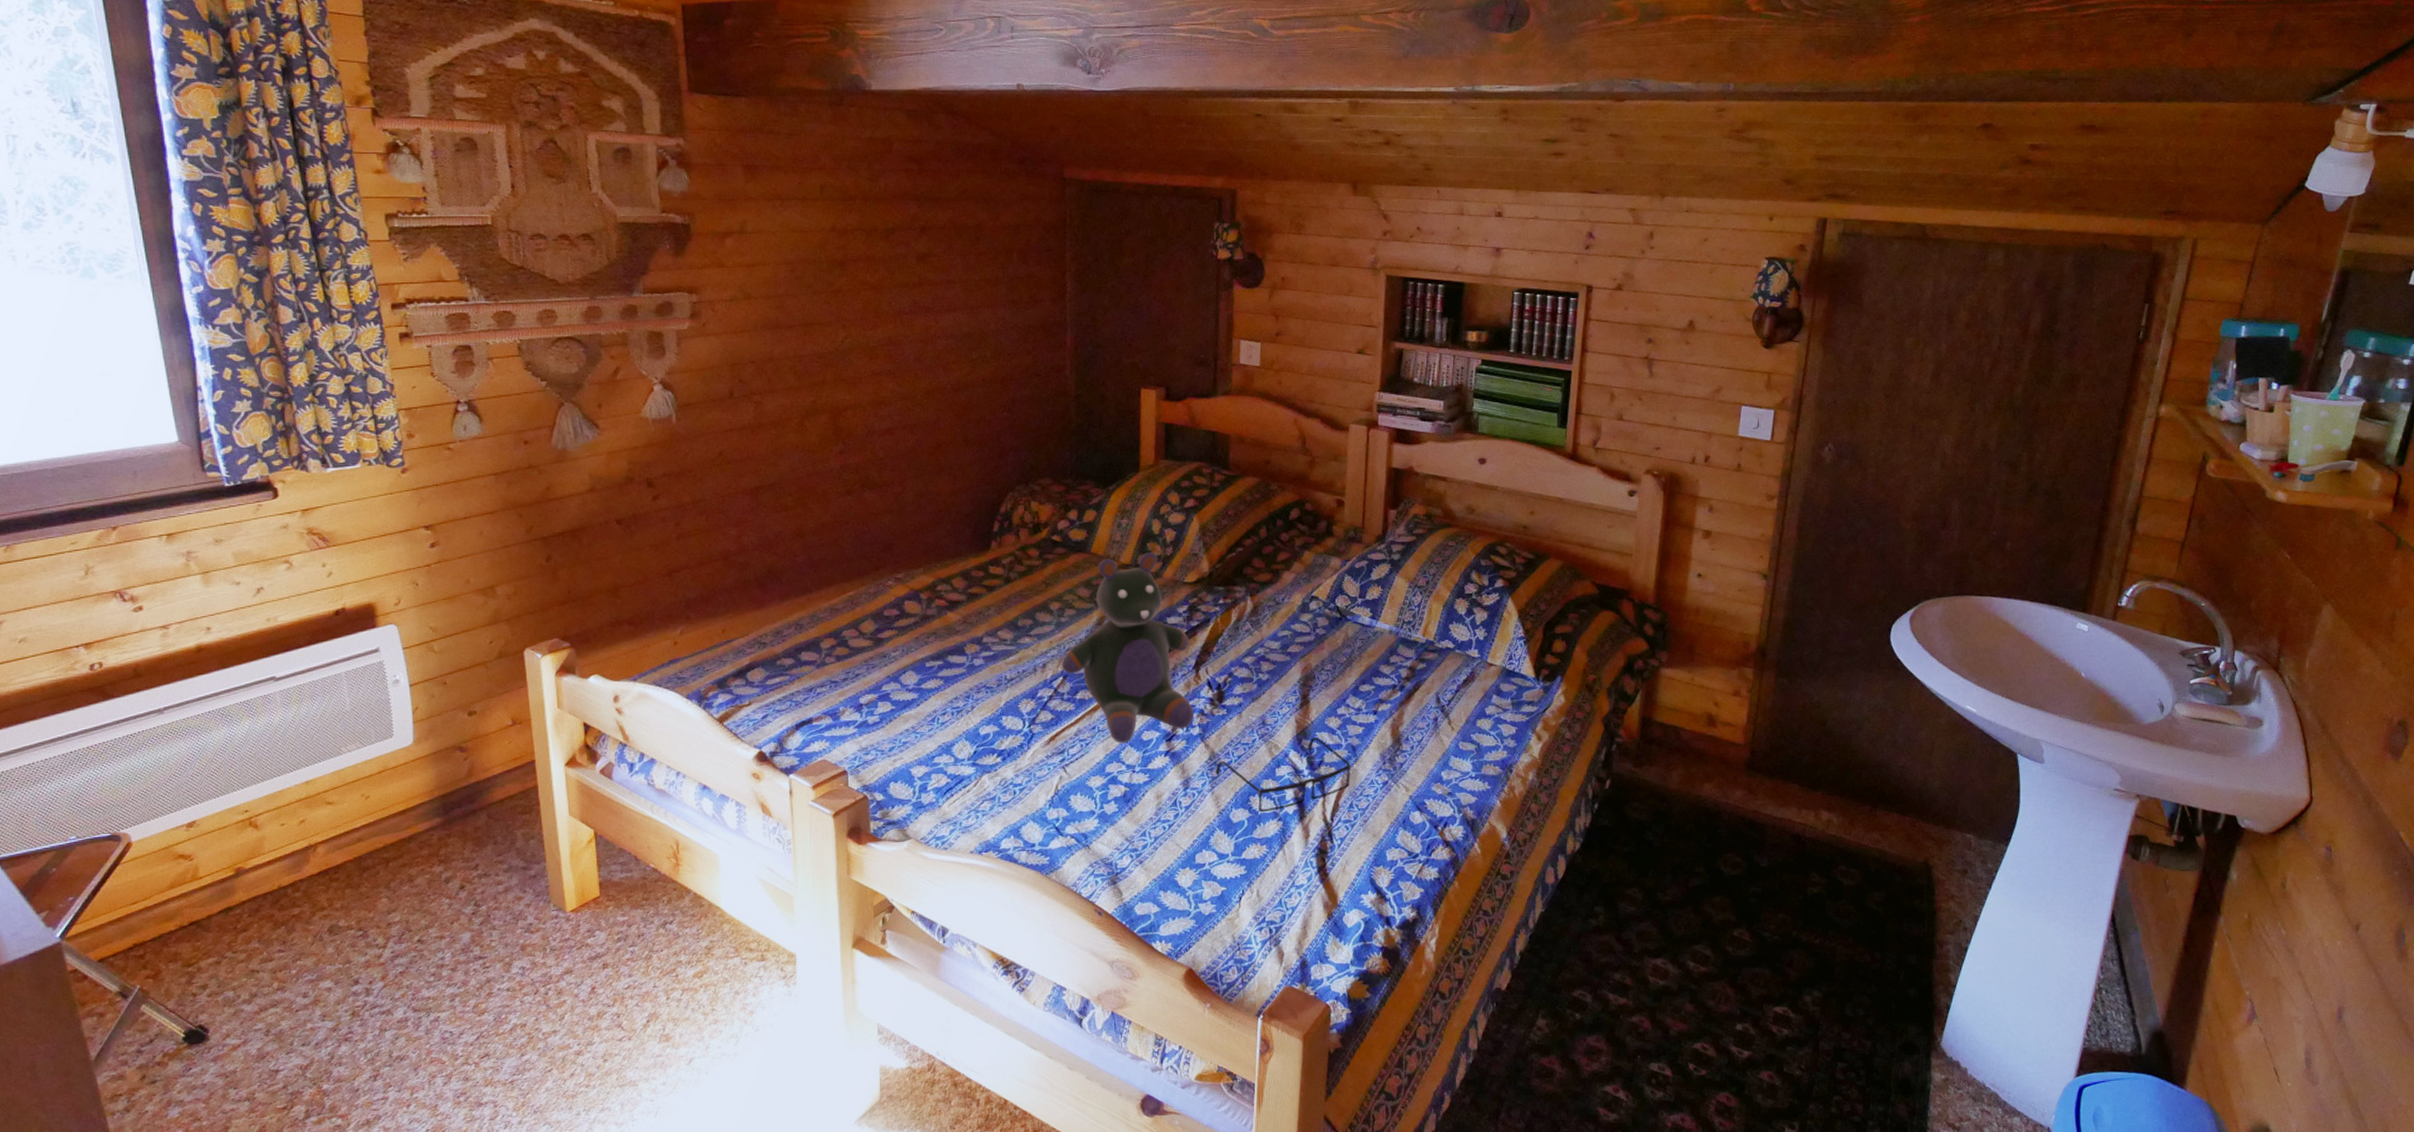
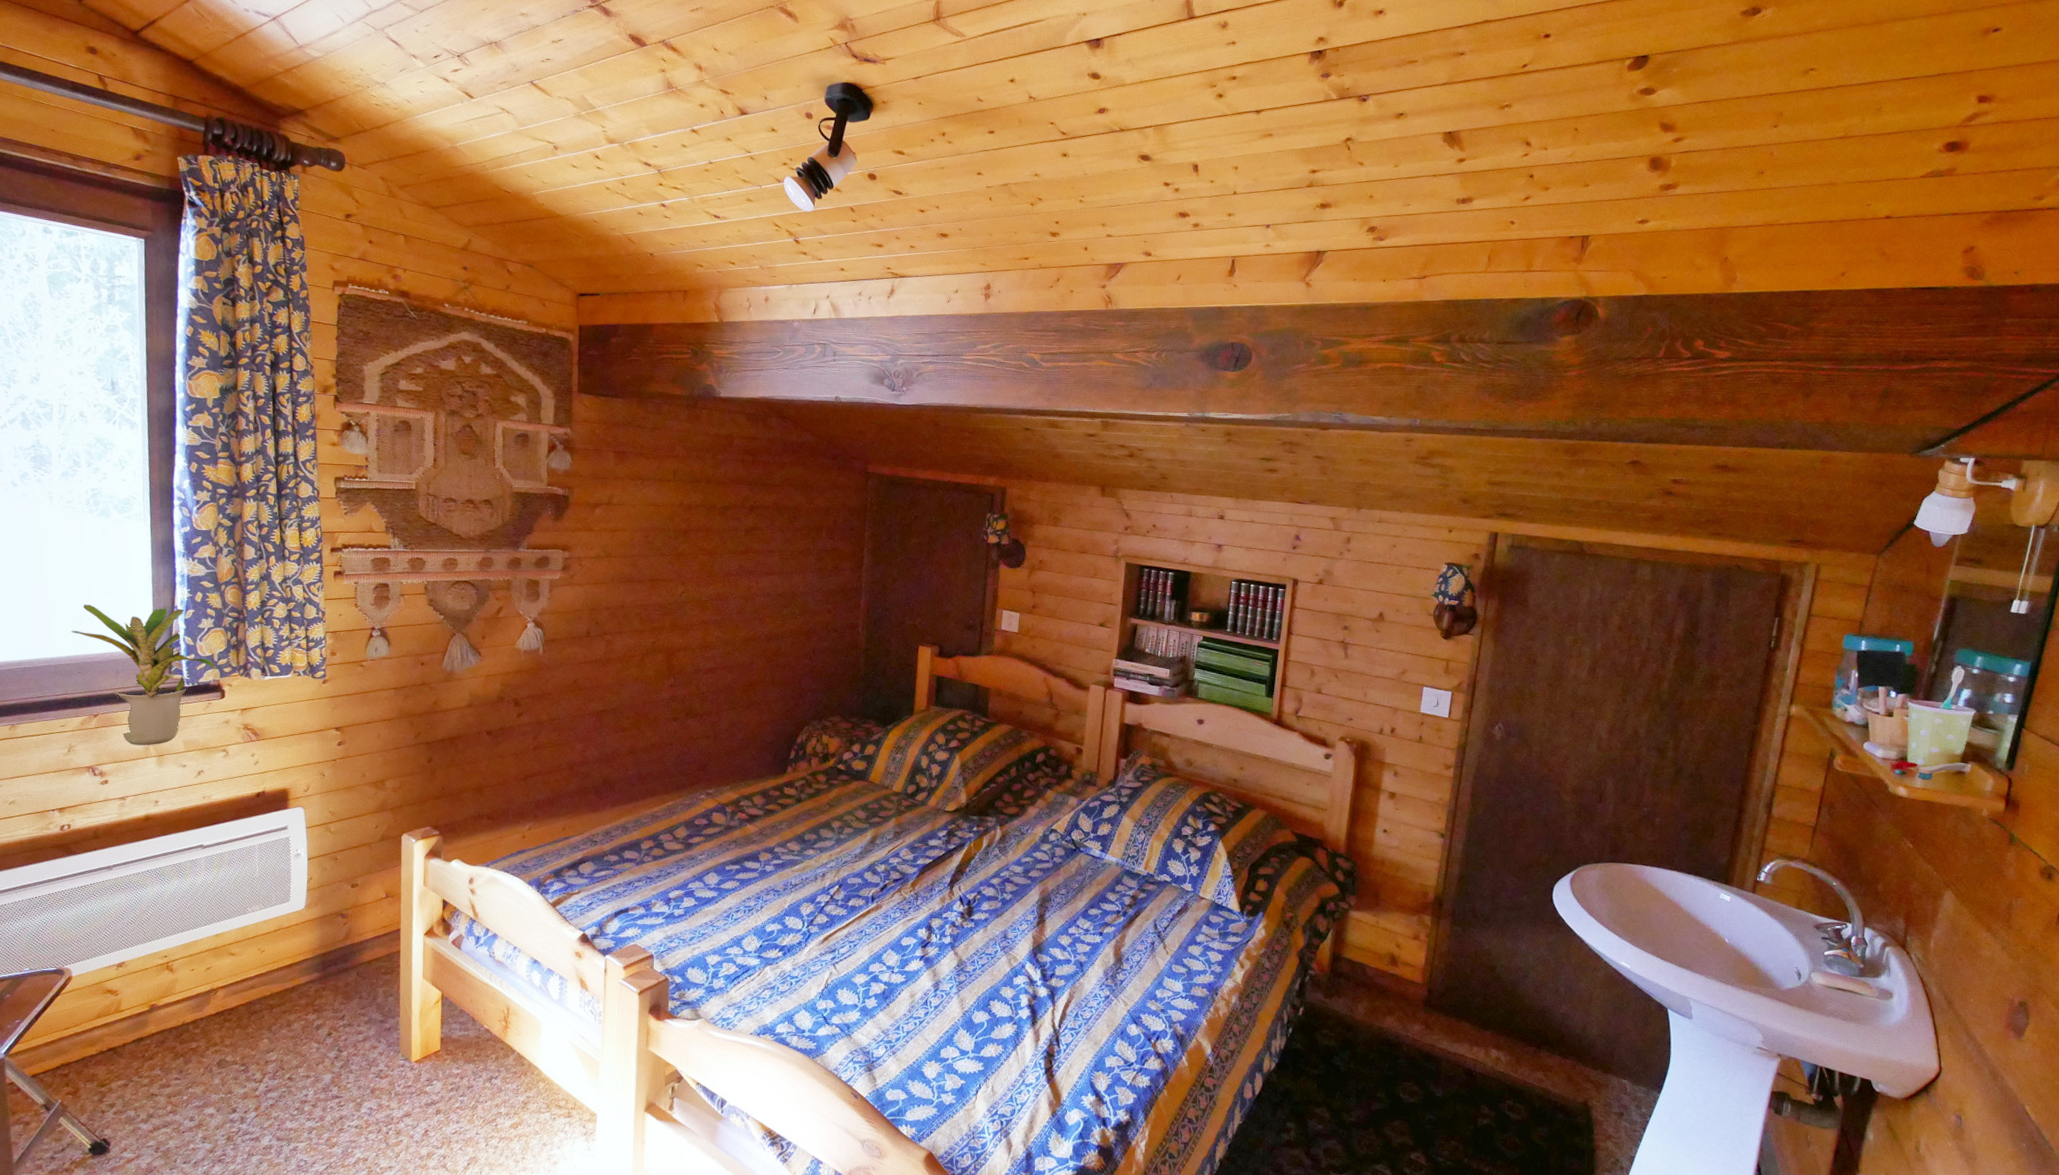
potted plant: none [66,389,262,562] -> present [71,604,216,746]
stuffed bear: present [1061,552,1195,743] -> none [838,783,947,947]
glasses: present [1215,737,1352,813] -> none [962,952,1079,1016]

